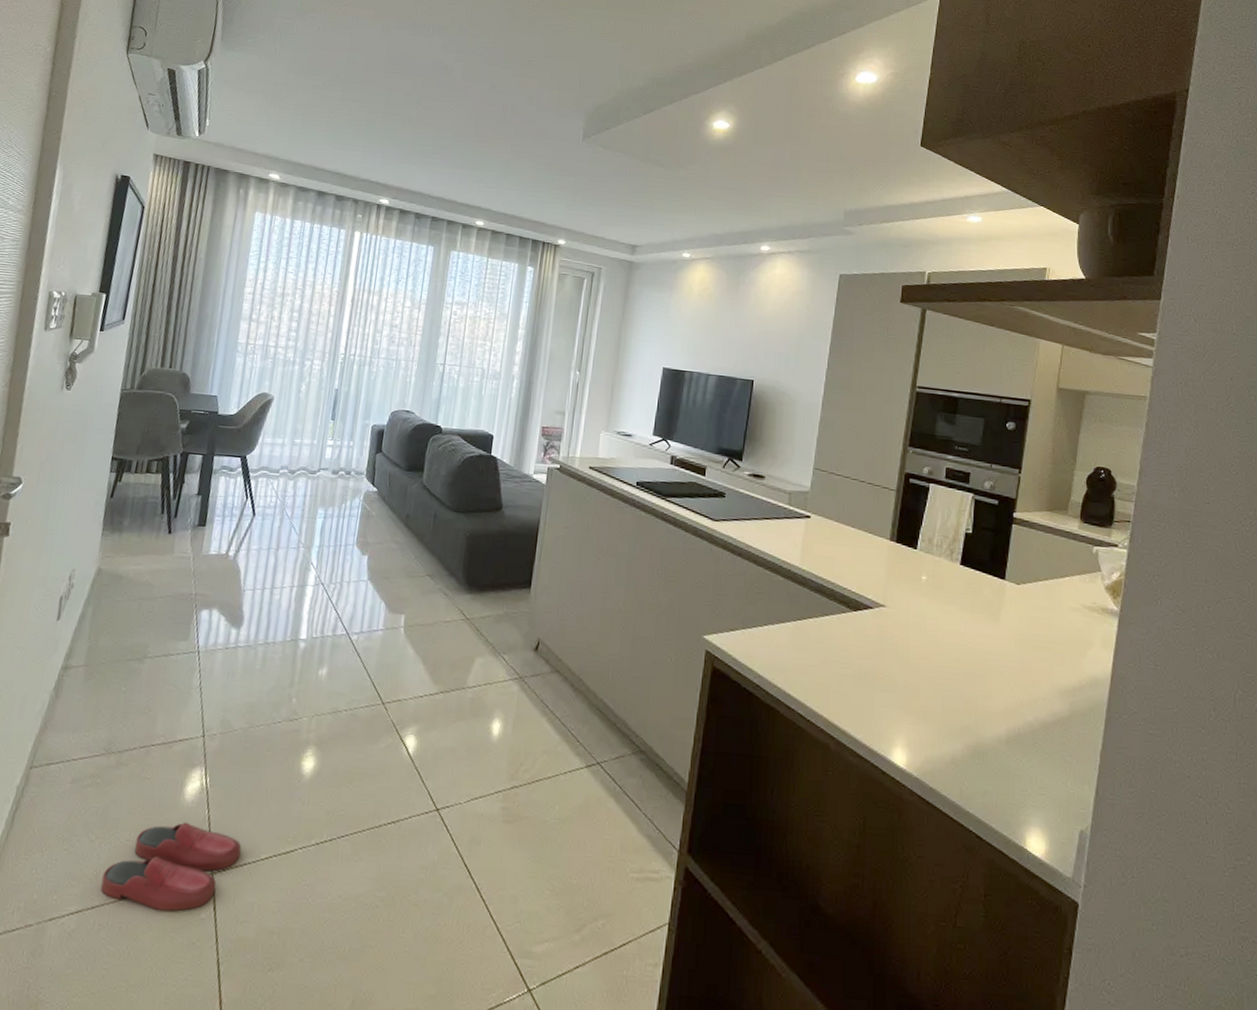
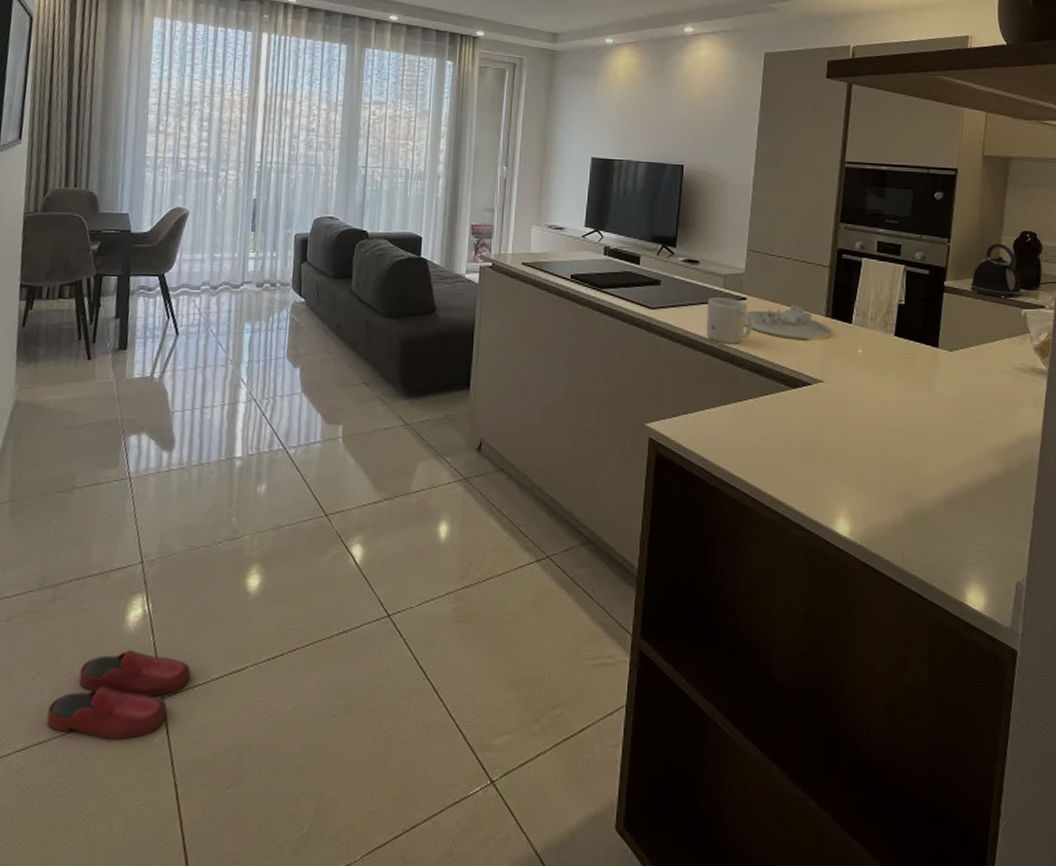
mug: none [768,513,815,562] -> present [706,297,752,344]
plate: none [807,525,896,563] -> present [744,304,832,340]
kettle: none [1040,477,1094,535] -> present [970,243,1022,298]

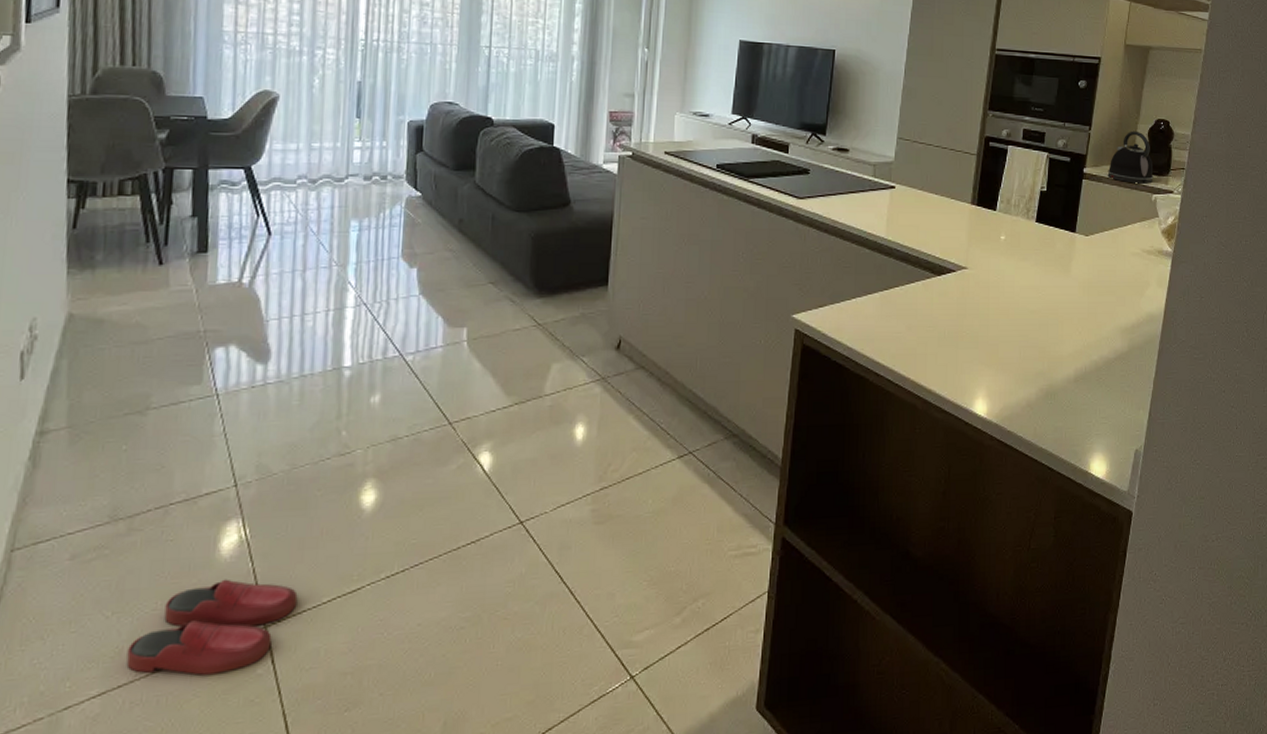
mug: present [706,297,752,344] -> none [855,186,900,233]
plate: present [744,304,832,340] -> none [892,192,977,227]

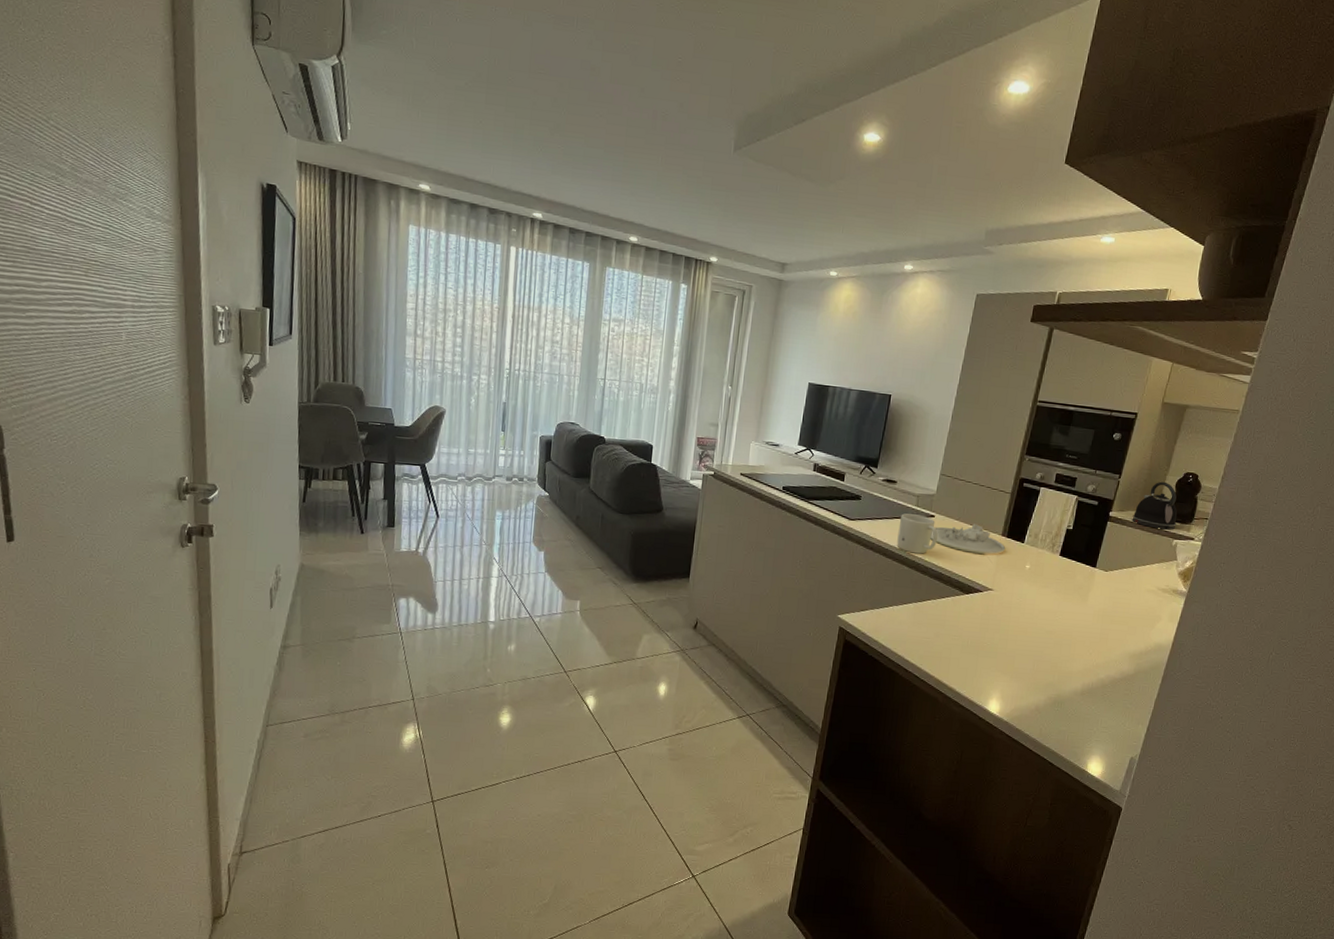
slippers: present [126,579,298,676] -> none [341,764,455,829]
mug: none [855,186,900,233] -> present [897,513,938,554]
plate: none [892,192,977,227] -> present [930,523,1006,555]

